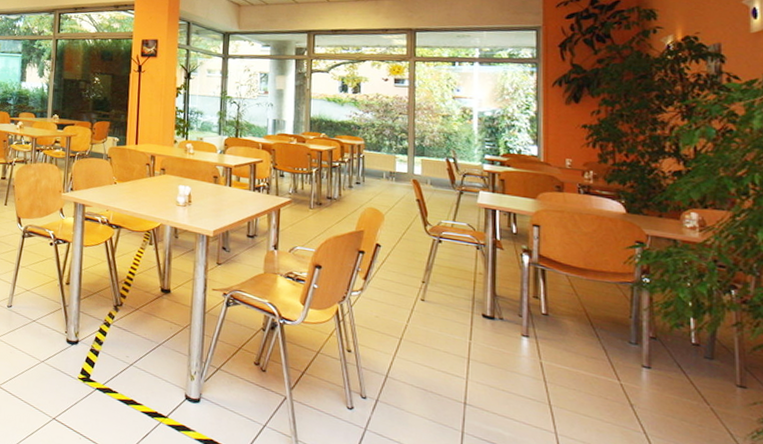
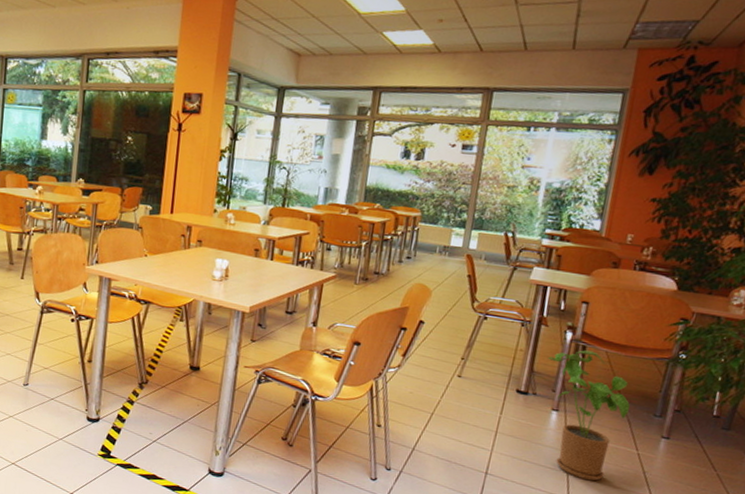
house plant: none [509,273,601,414] -> present [548,350,630,481]

